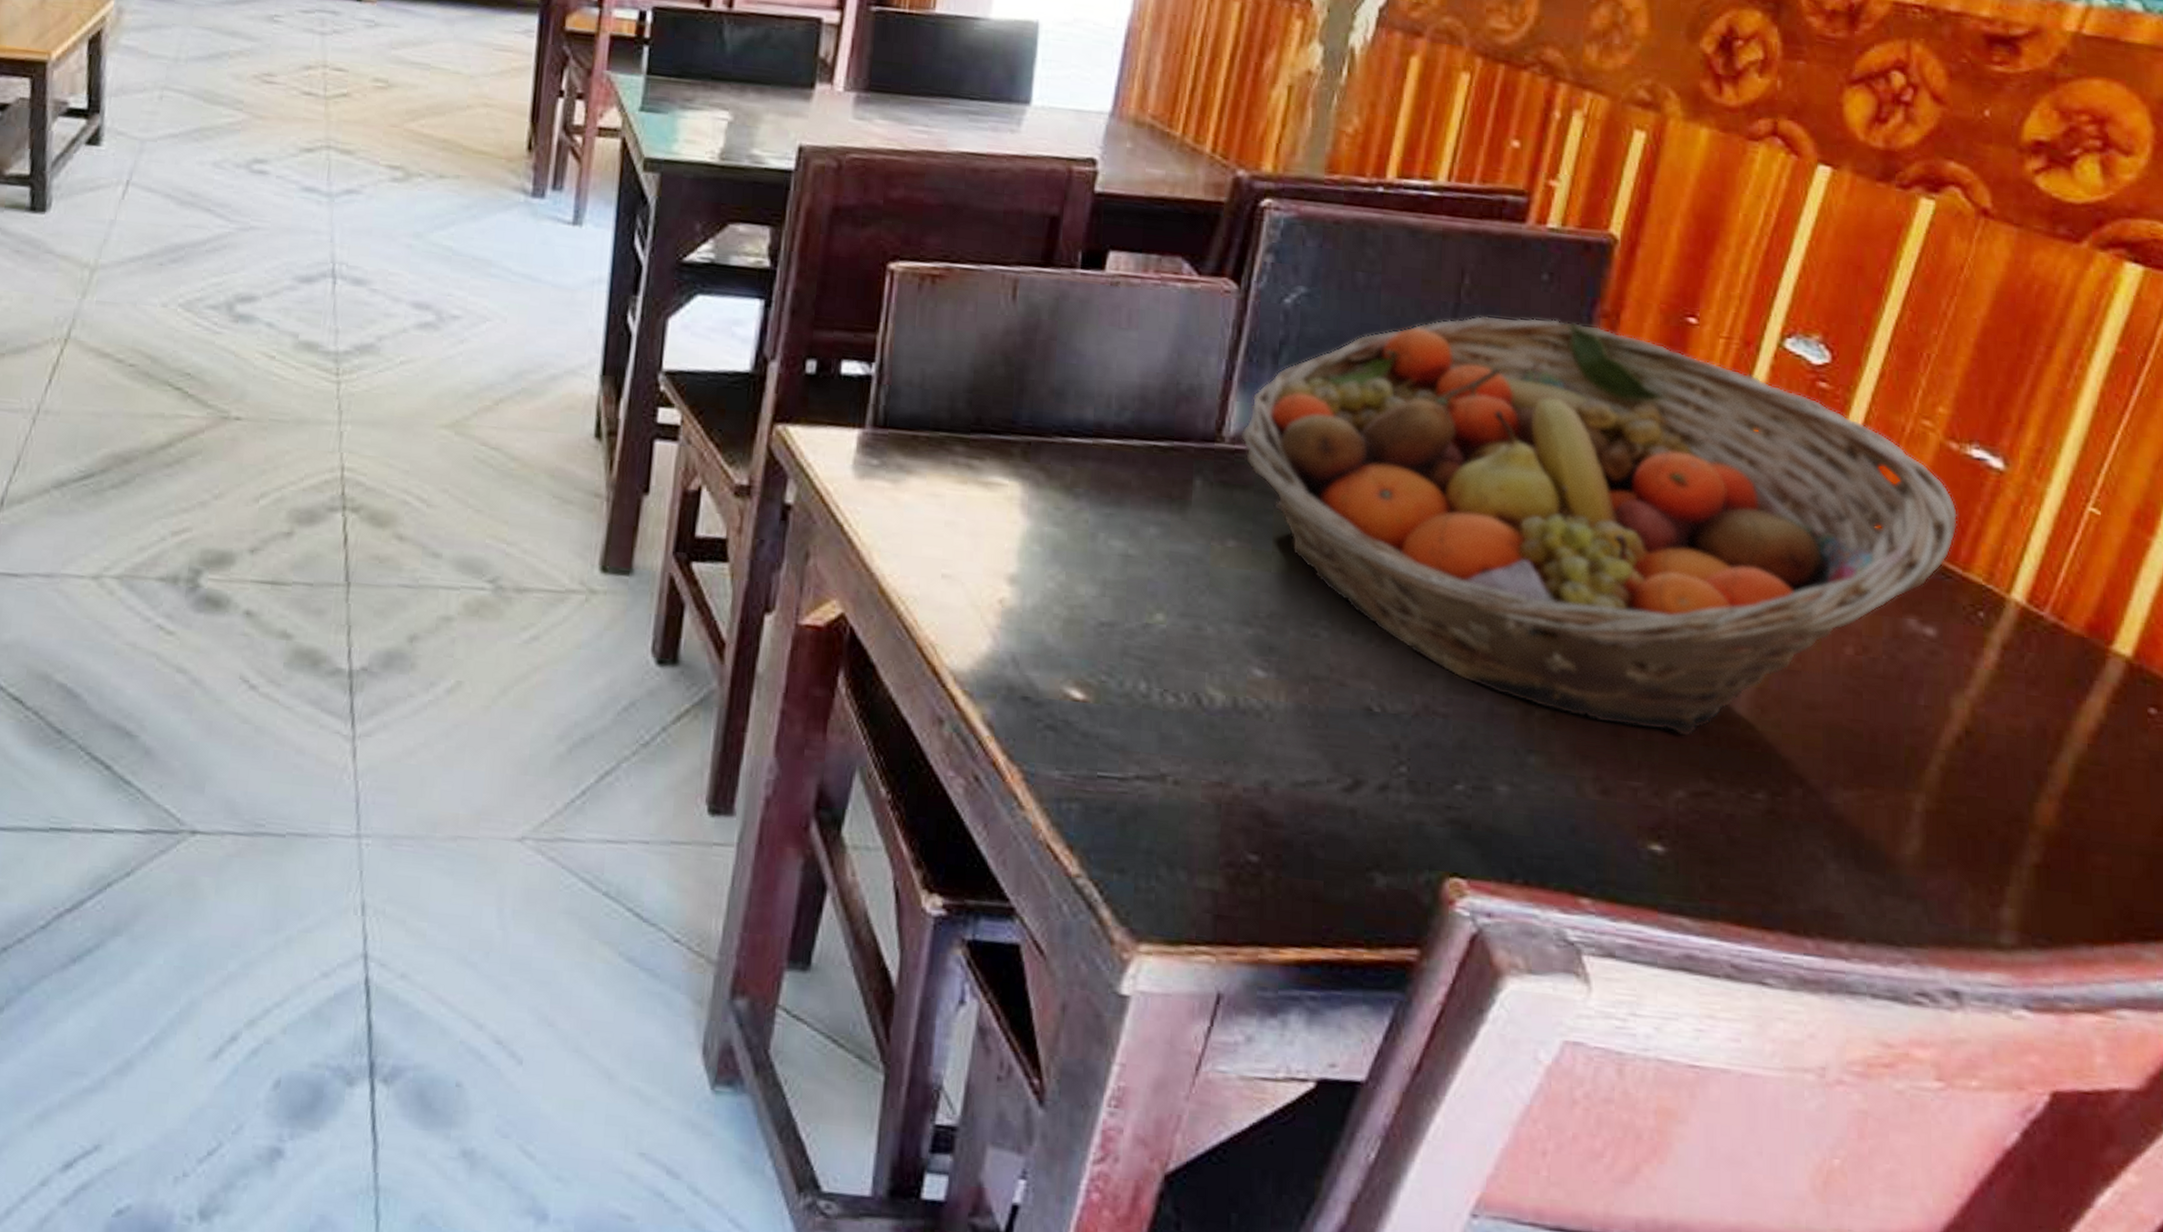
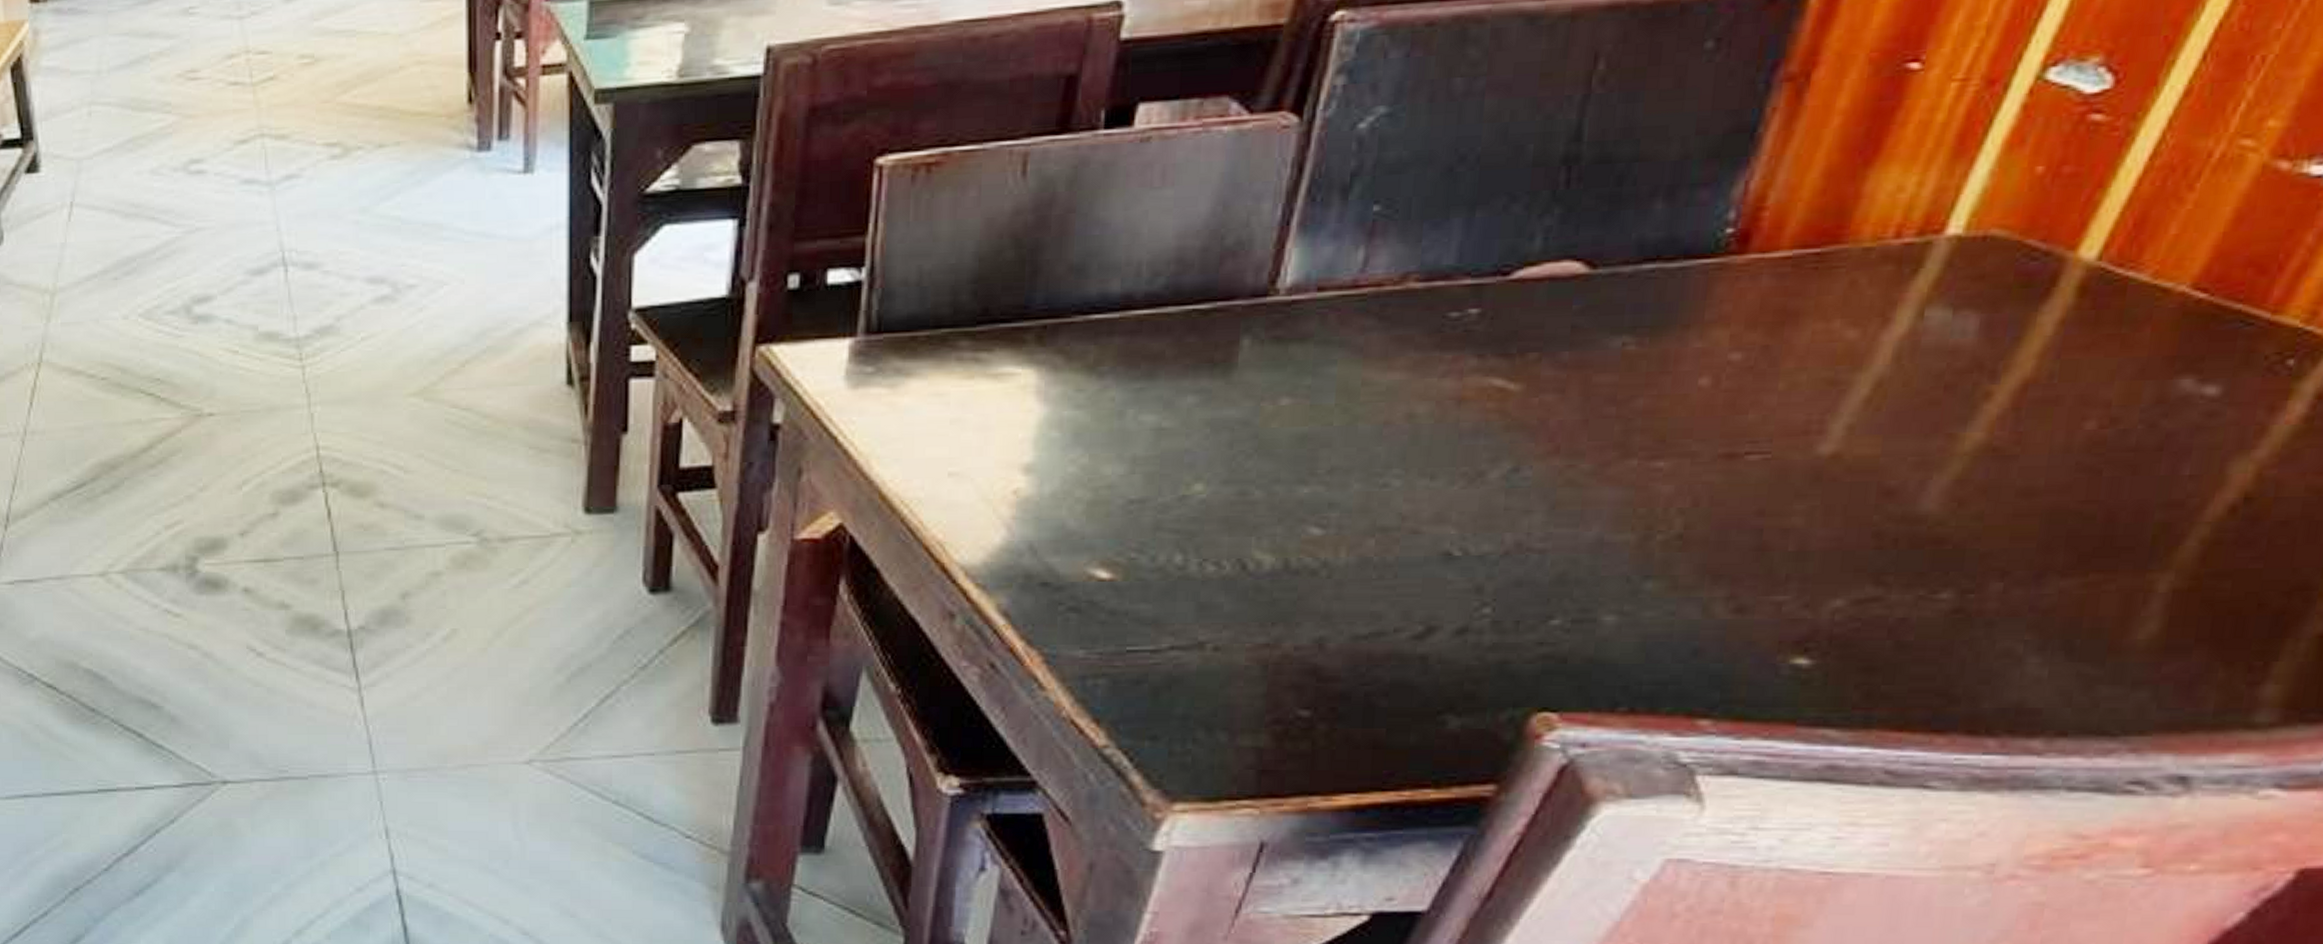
fruit basket: present [1240,315,1958,737] -> none [1299,92,2277,543]

